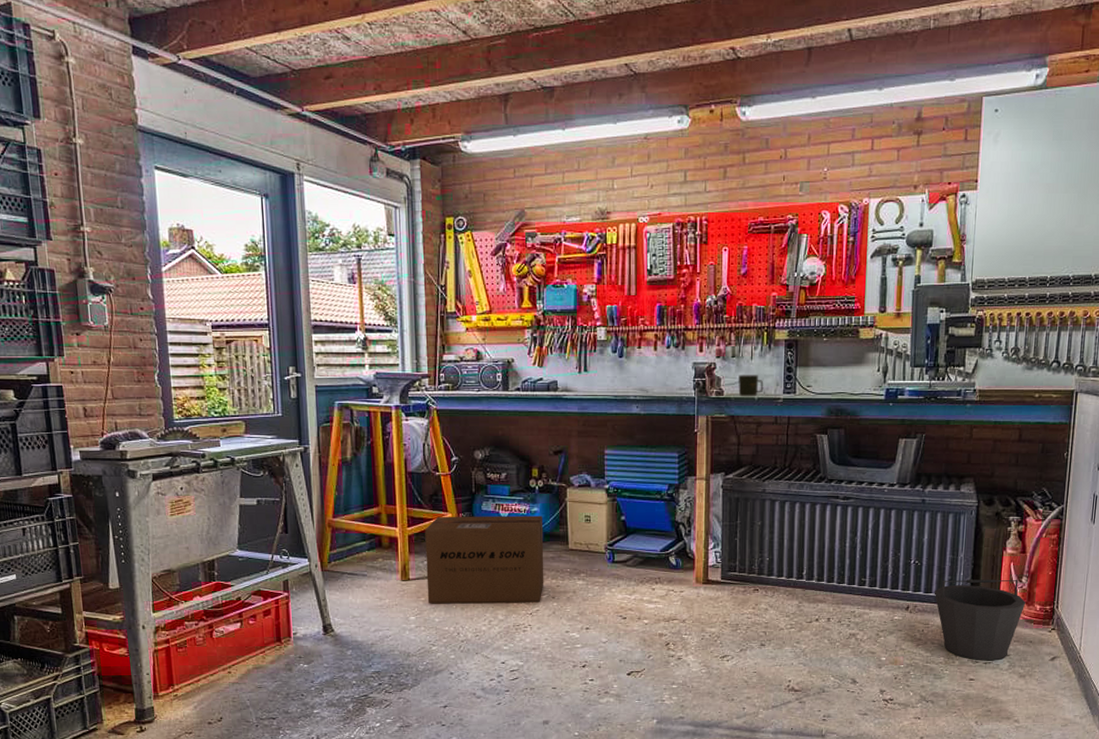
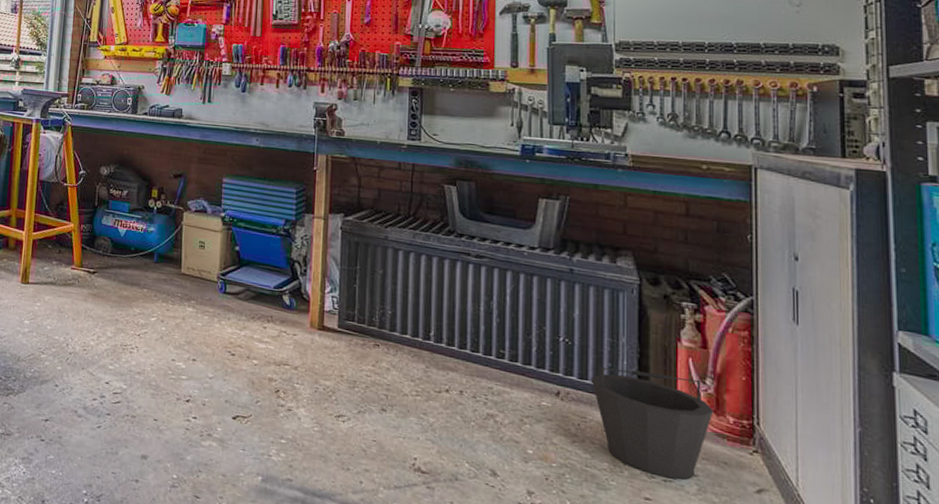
box: present [425,515,544,604] -> none [42,225,159,324]
mug: present [738,375,764,397] -> none [360,118,387,141]

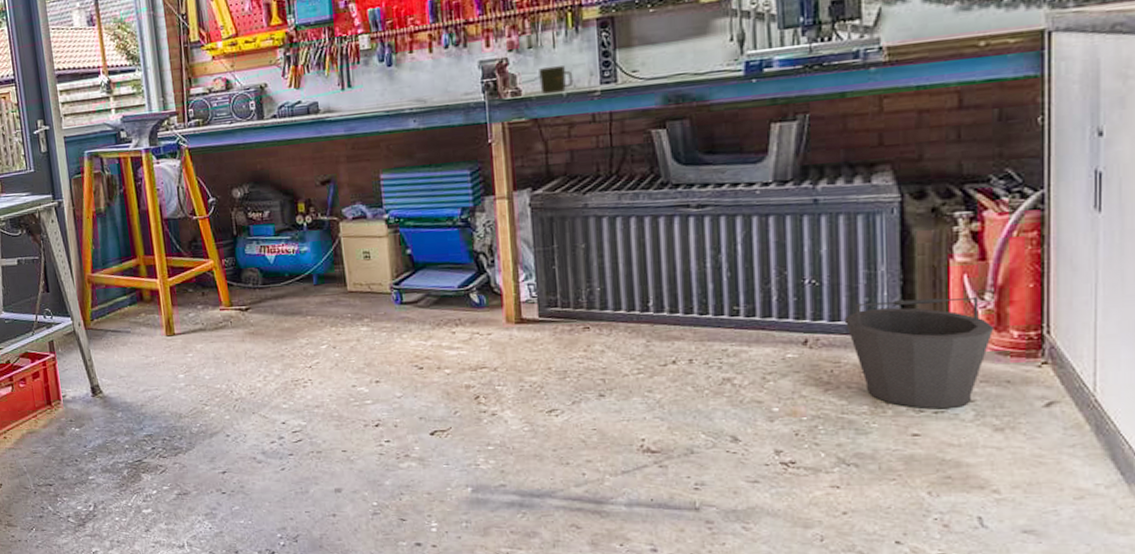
mug: none [360,118,387,141] -> present [539,66,574,95]

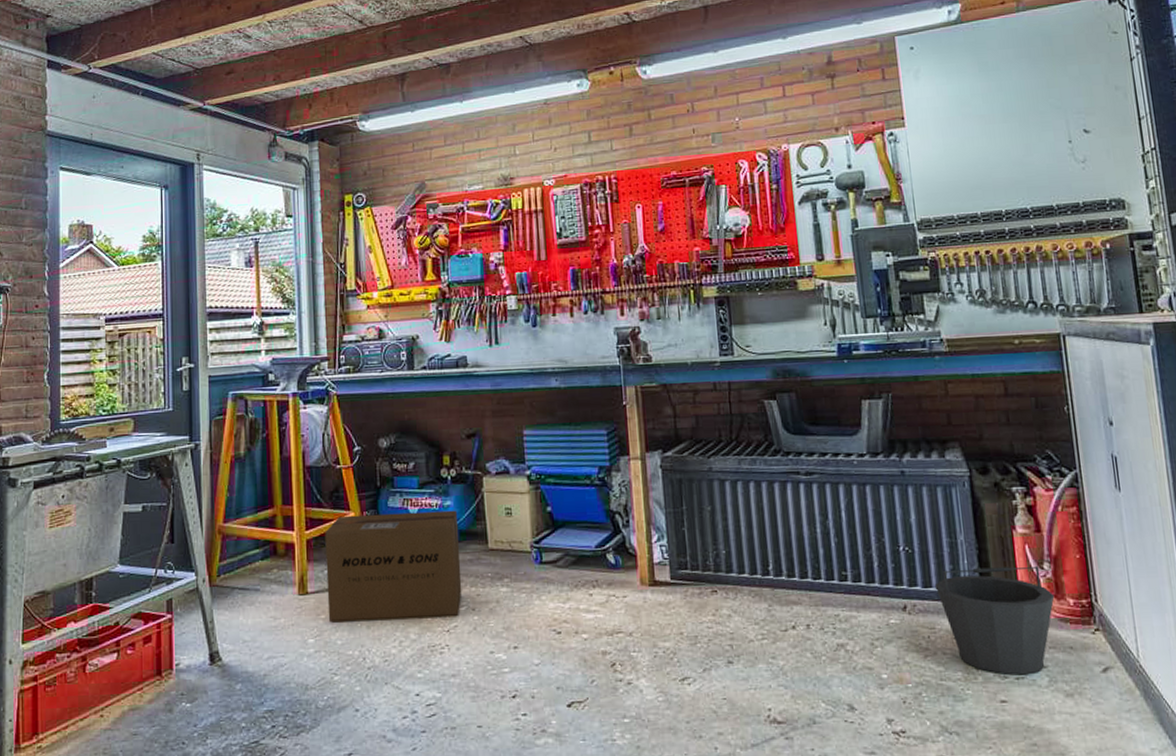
box: none [186,255,323,360] -> present [325,510,462,623]
mug: present [539,66,574,95] -> none [667,337,697,363]

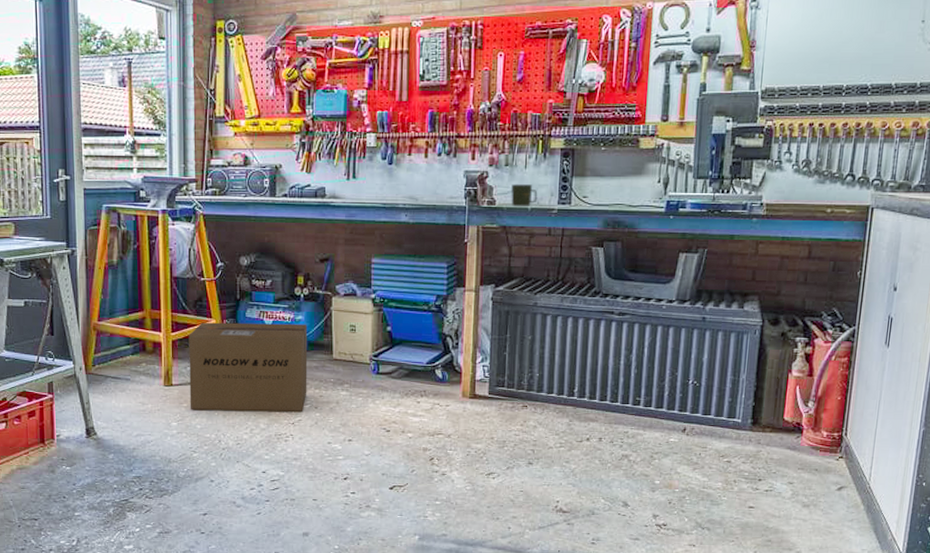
mug: none [667,337,697,363] -> present [511,184,538,207]
bucket: present [934,565,1055,676] -> none [713,402,812,488]

